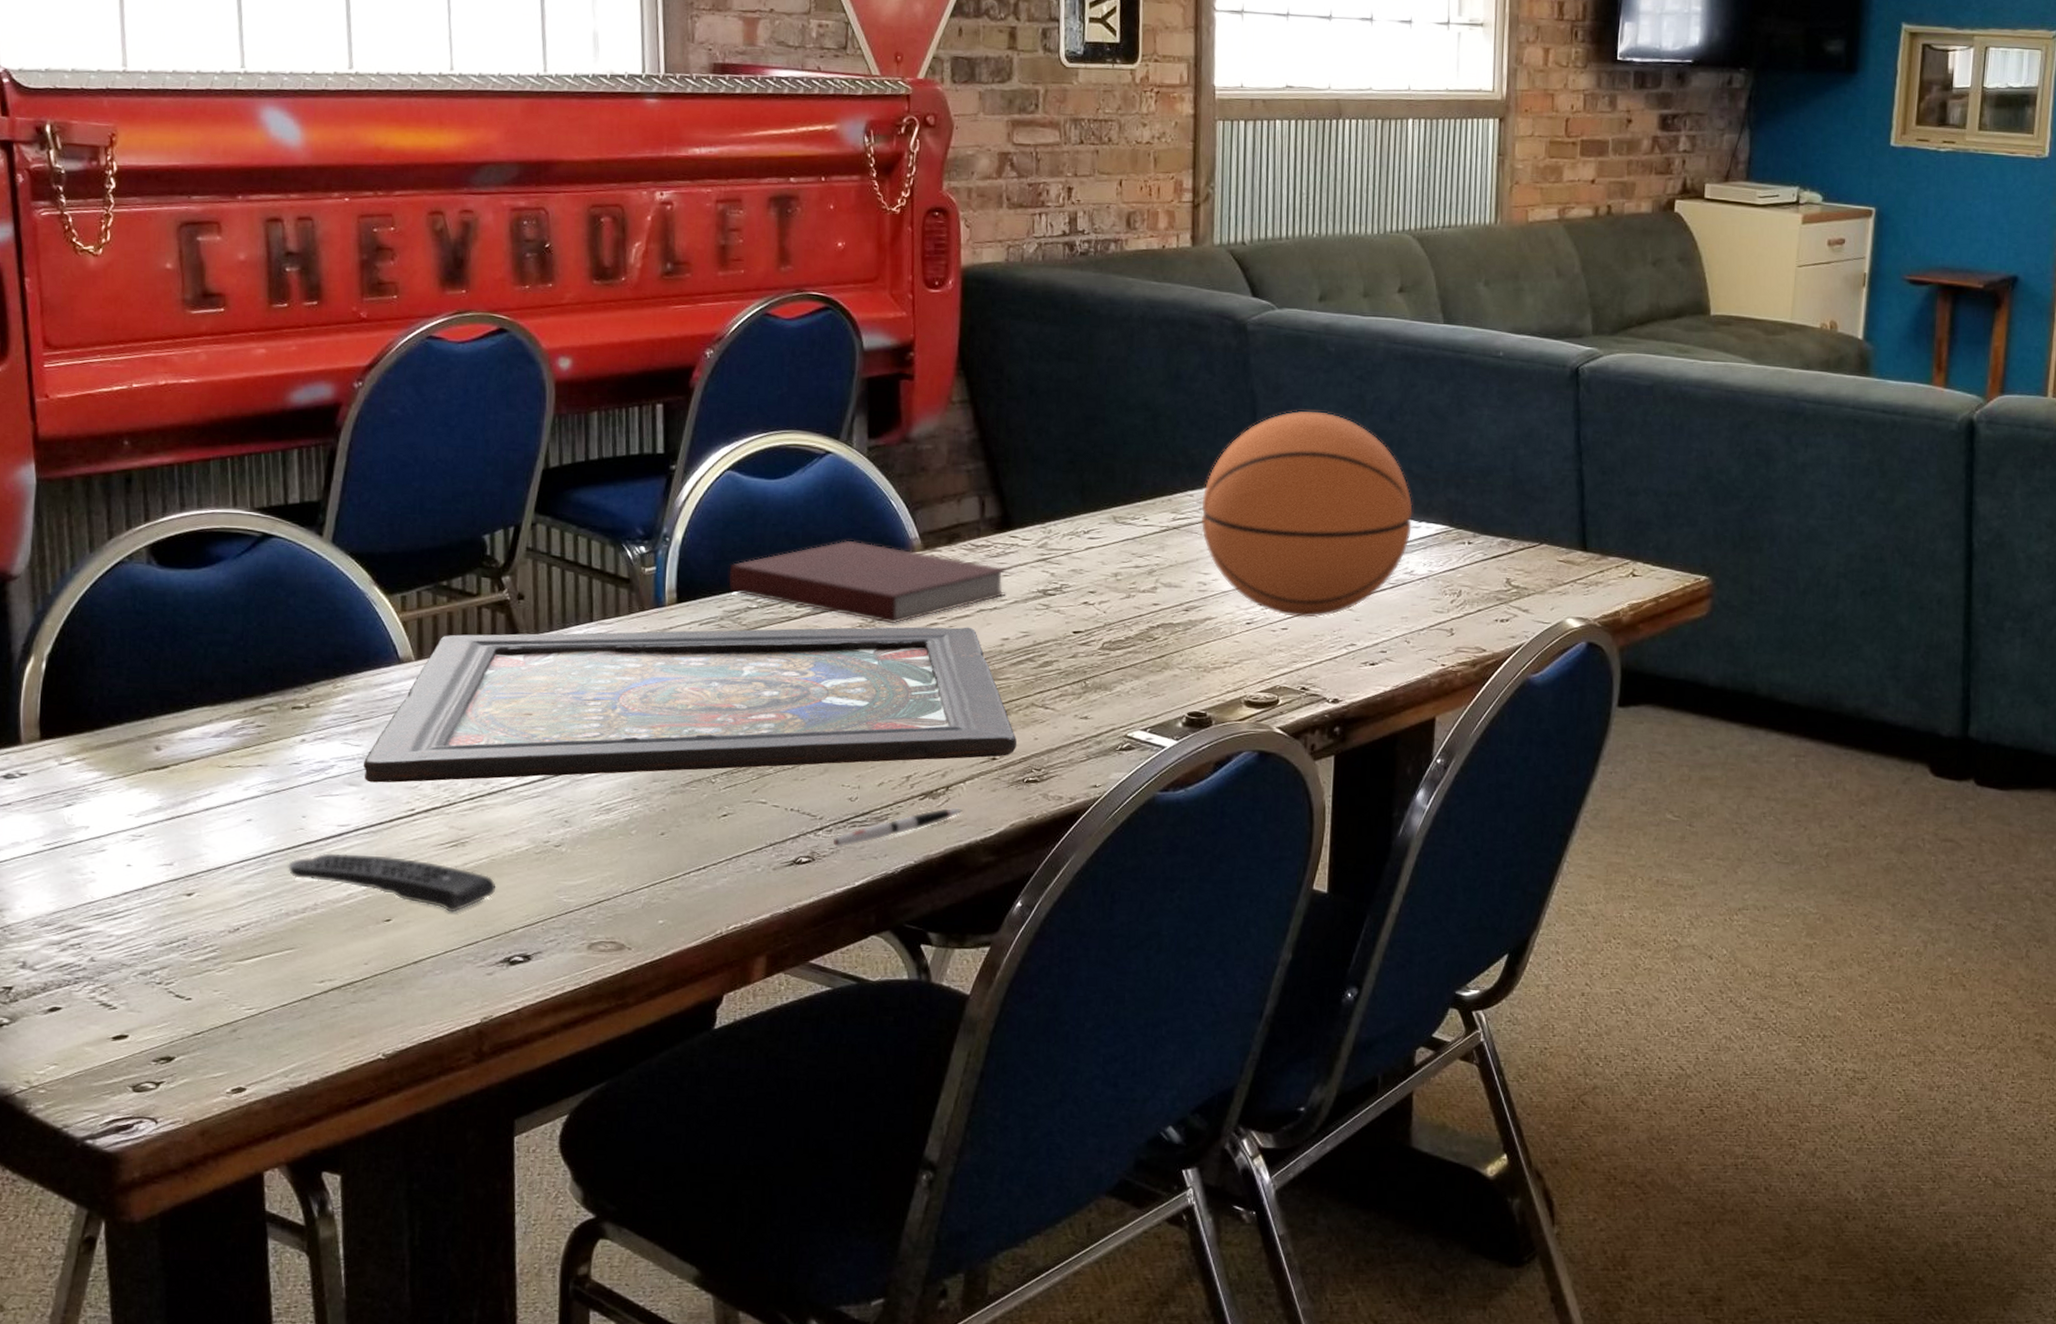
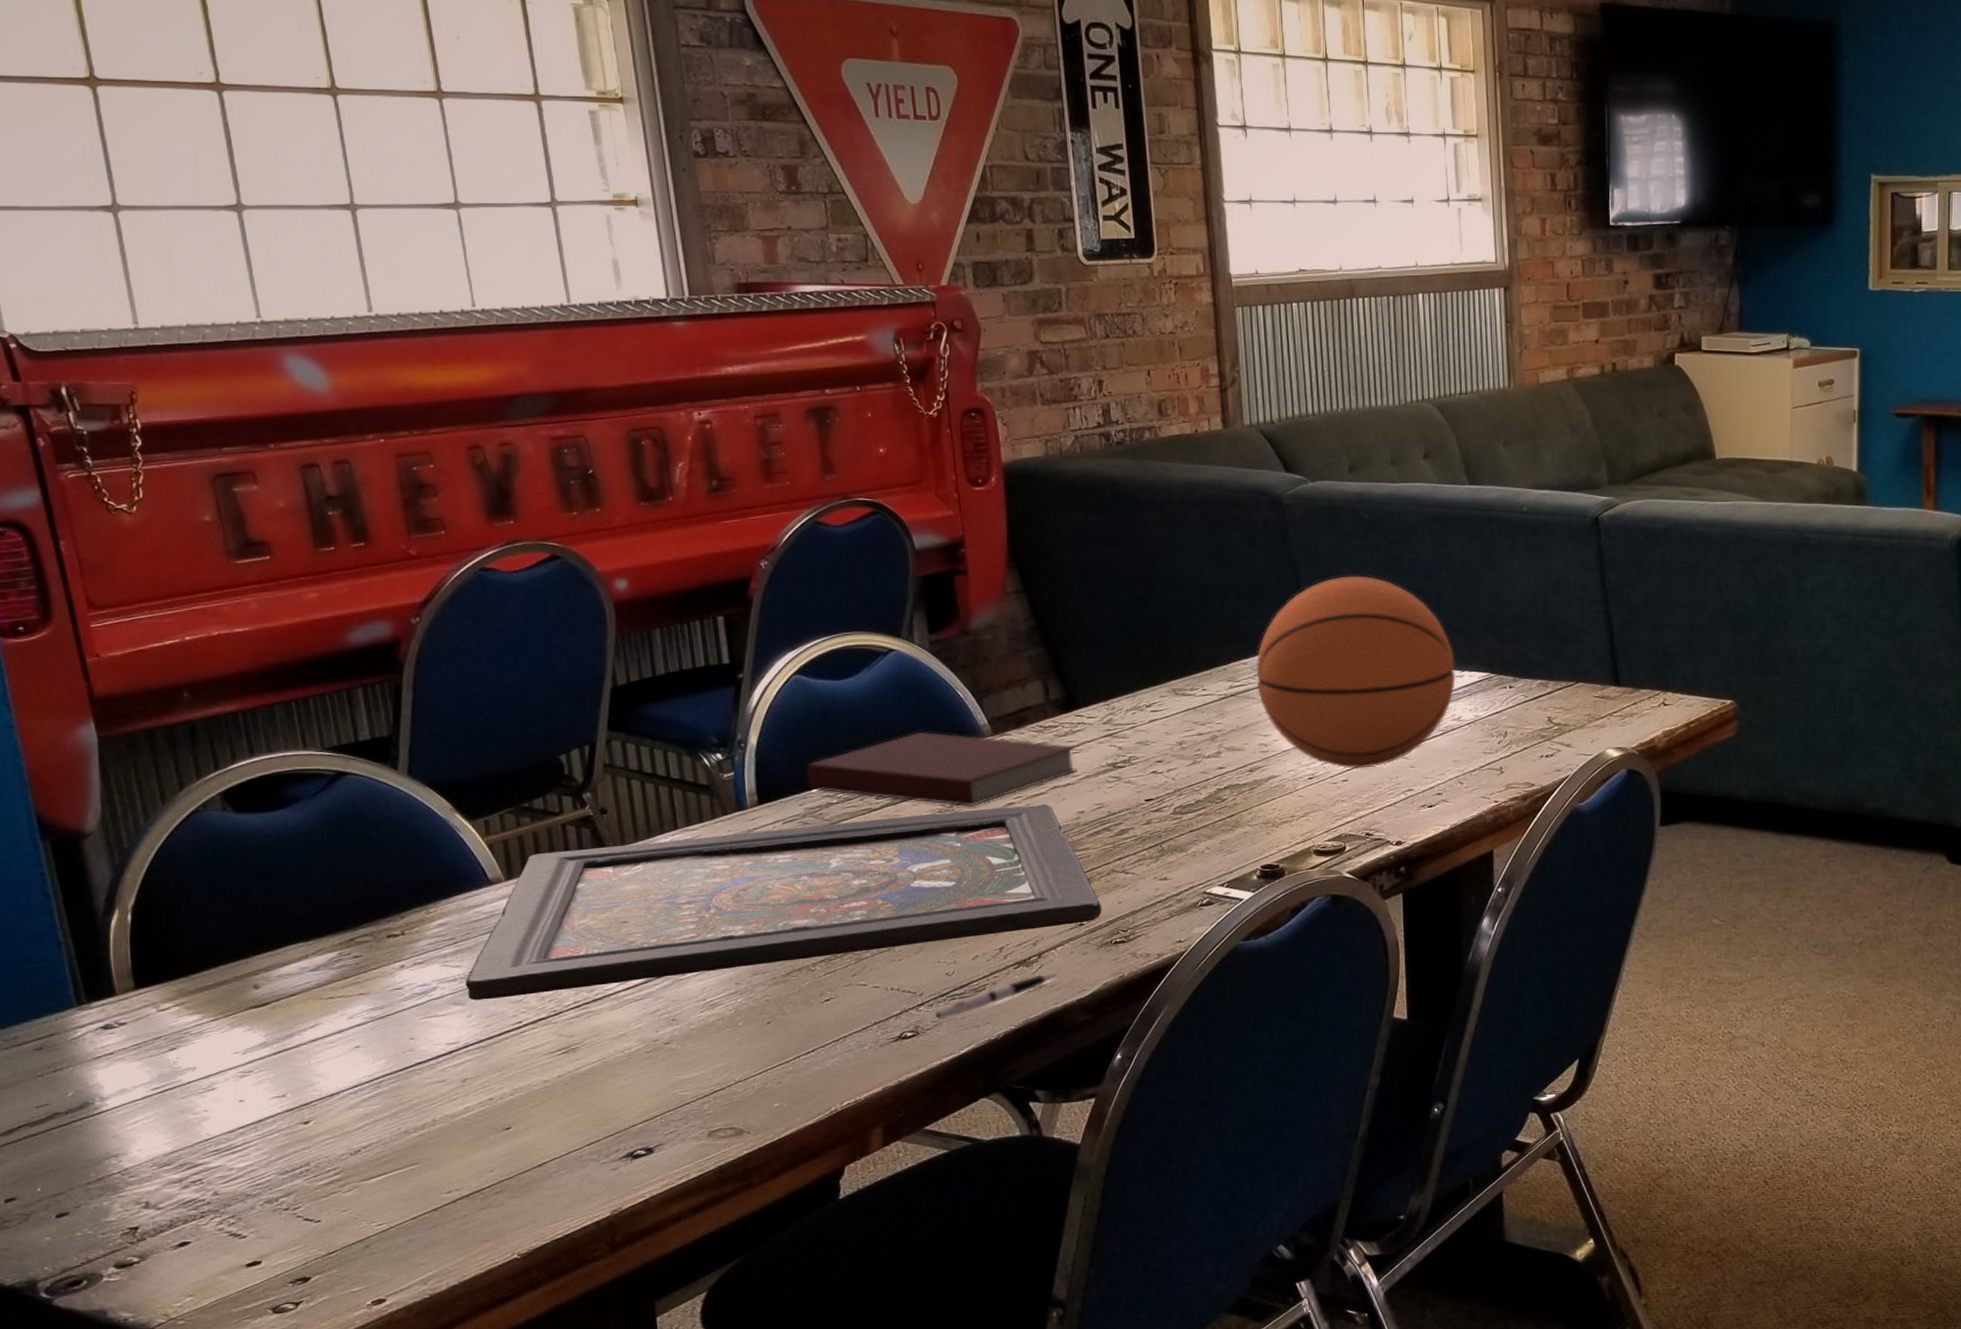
remote control: present [287,853,496,913] -> none [400,1068,612,1115]

